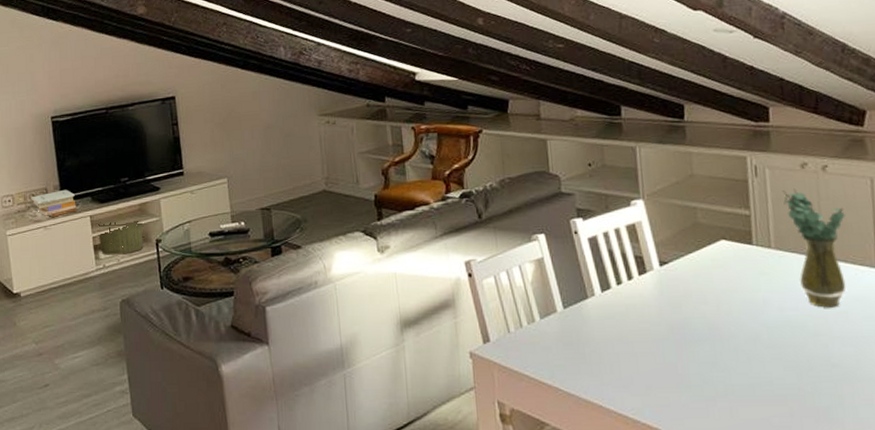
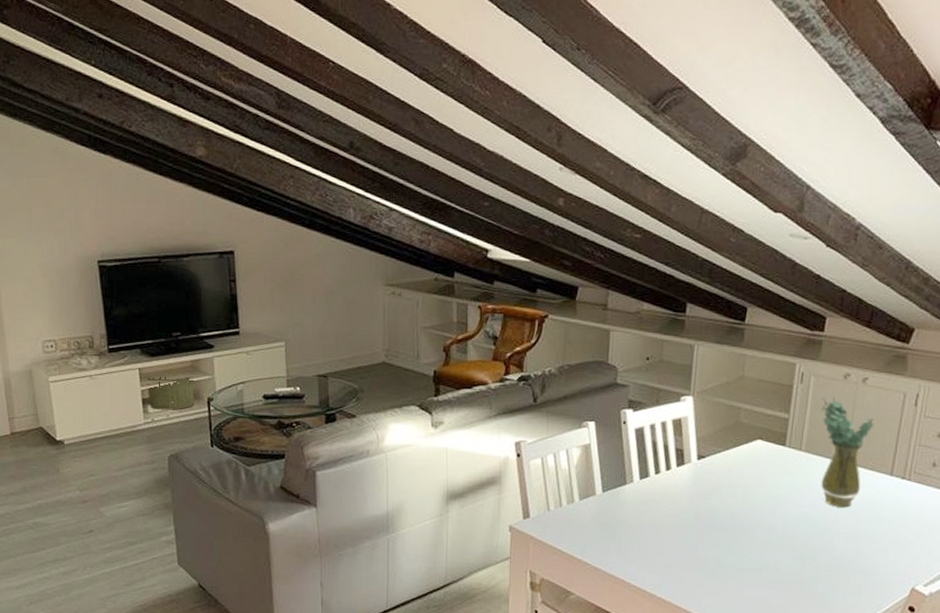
books: present [30,189,77,218] -> none [74,339,125,368]

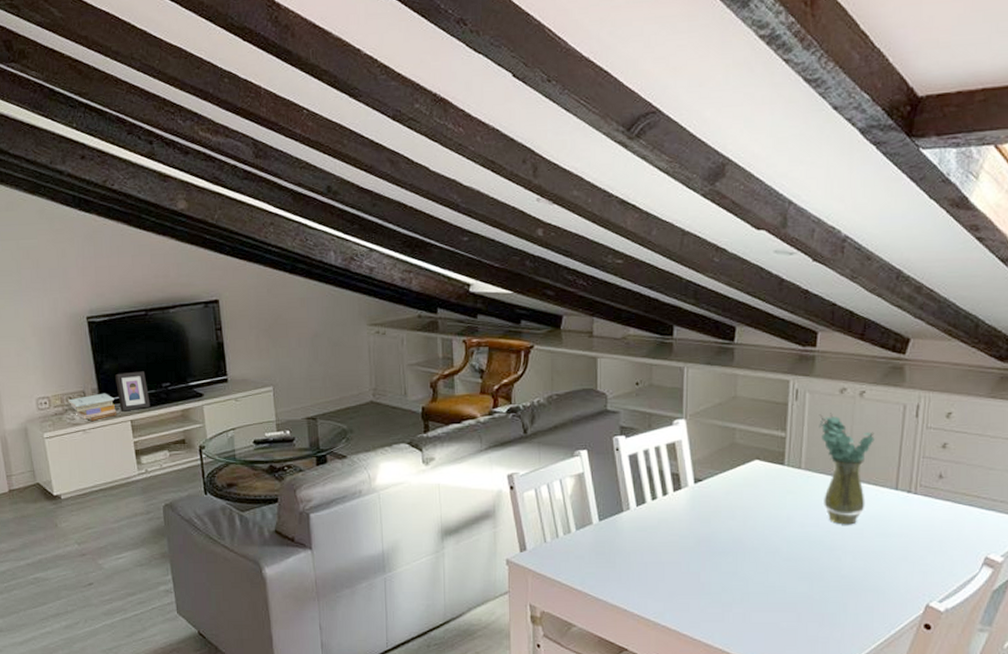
books: none [74,339,125,368] -> present [67,393,117,422]
picture frame: none [124,319,160,359] -> present [114,371,151,412]
basket: present [146,375,195,410] -> none [138,427,187,460]

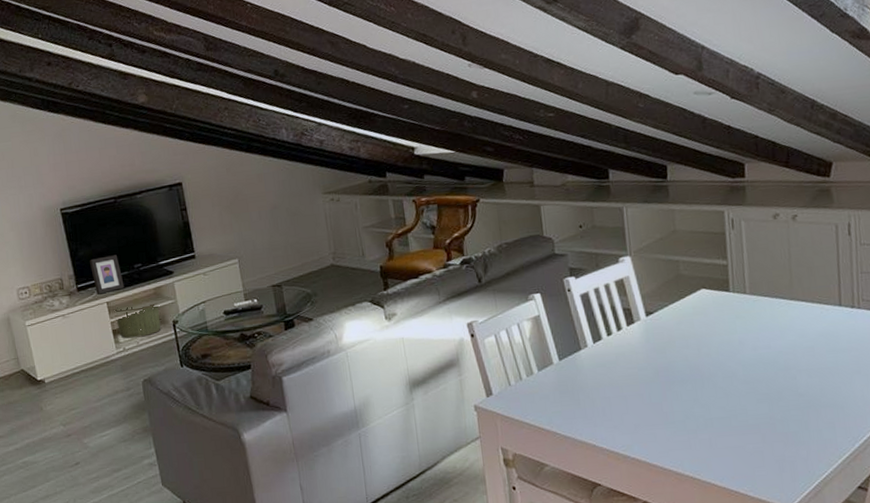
books: present [67,393,117,422] -> none [46,278,94,307]
basket: none [138,427,187,460] -> present [114,305,161,339]
vase: present [819,413,875,525] -> none [756,238,813,344]

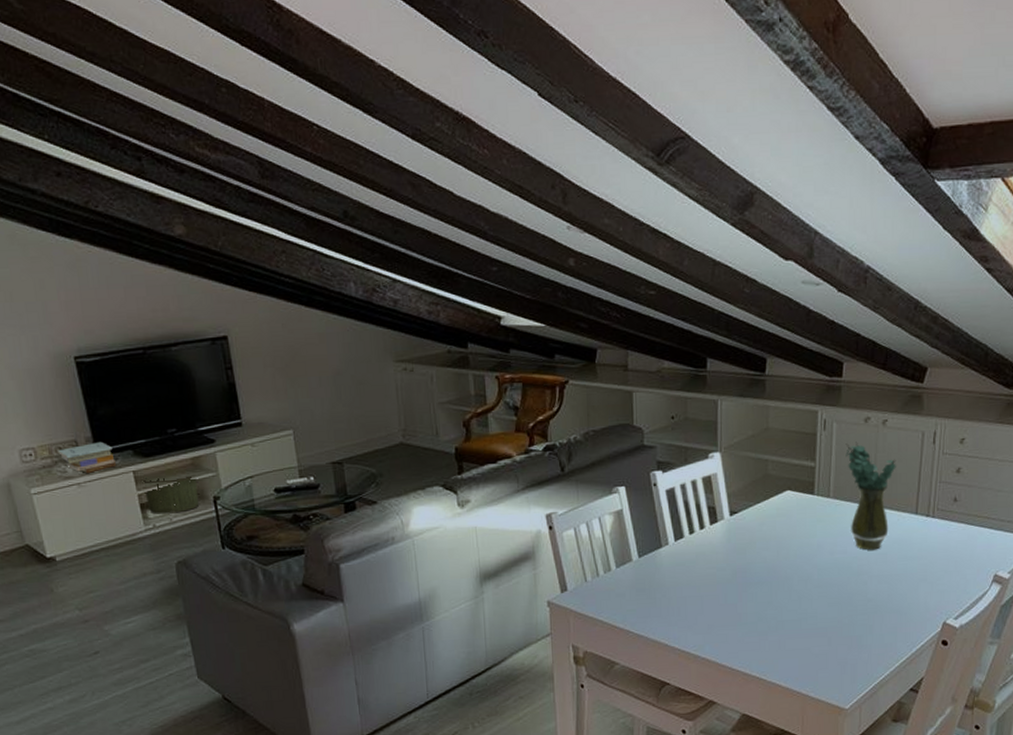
books: none [46,278,94,307] -> present [57,441,117,474]
picture frame: present [89,255,125,295] -> none [111,416,155,462]
vase: none [756,238,813,344] -> present [845,442,896,550]

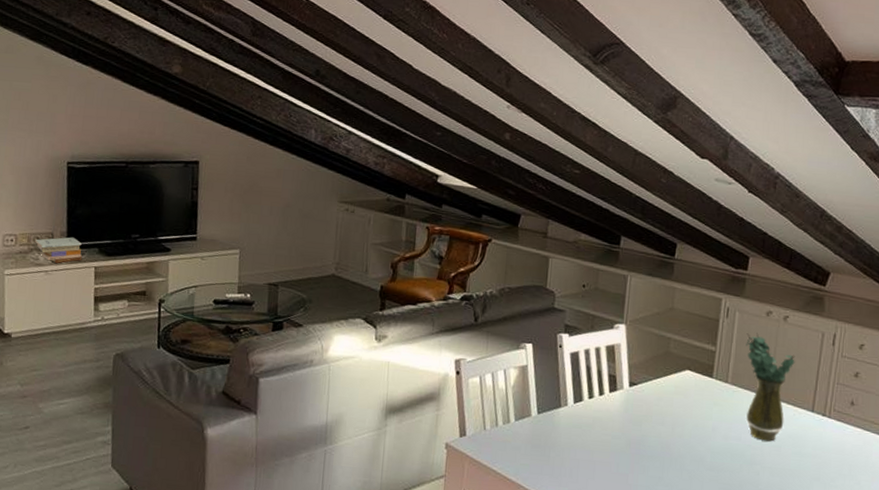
basket: present [142,477,199,515] -> none [100,274,148,310]

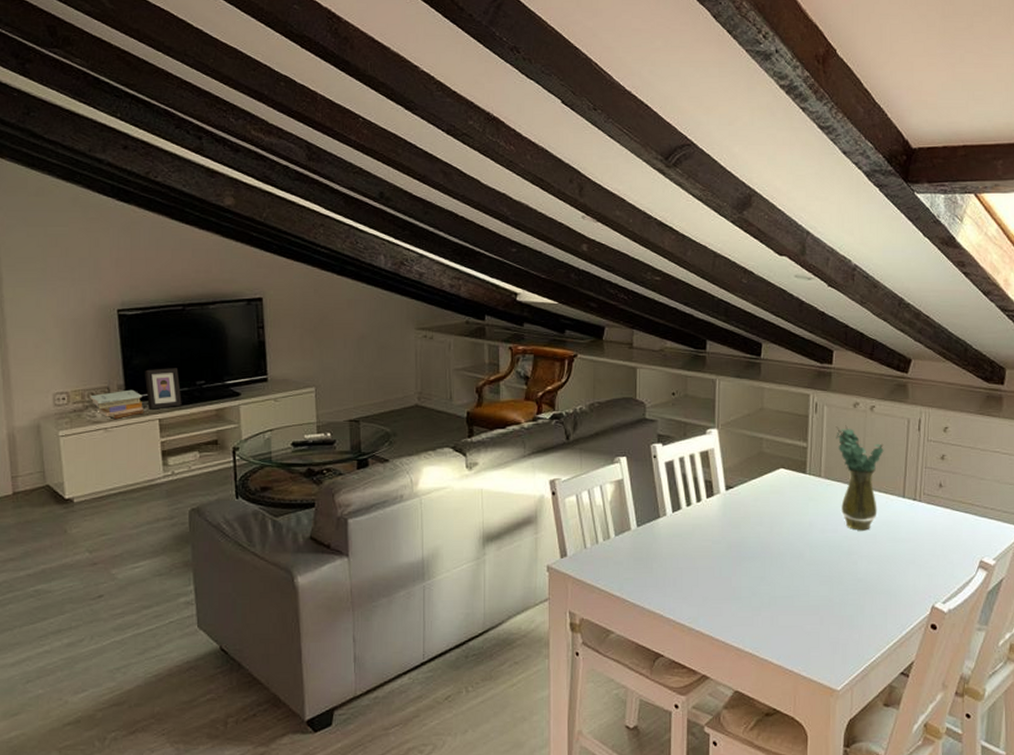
picture frame: none [85,219,117,257] -> present [144,368,182,410]

